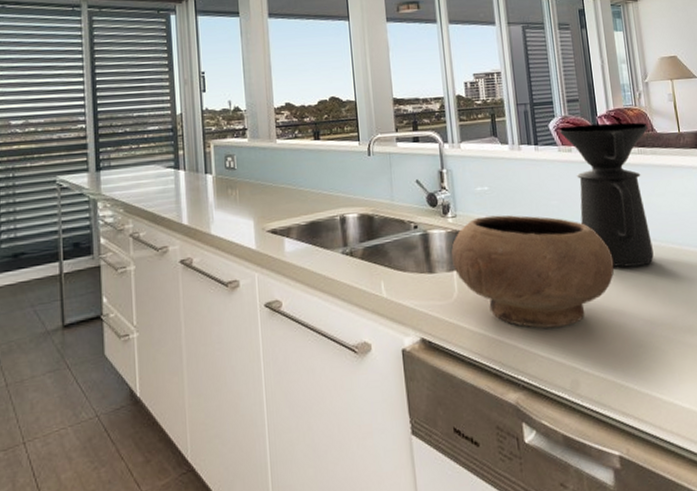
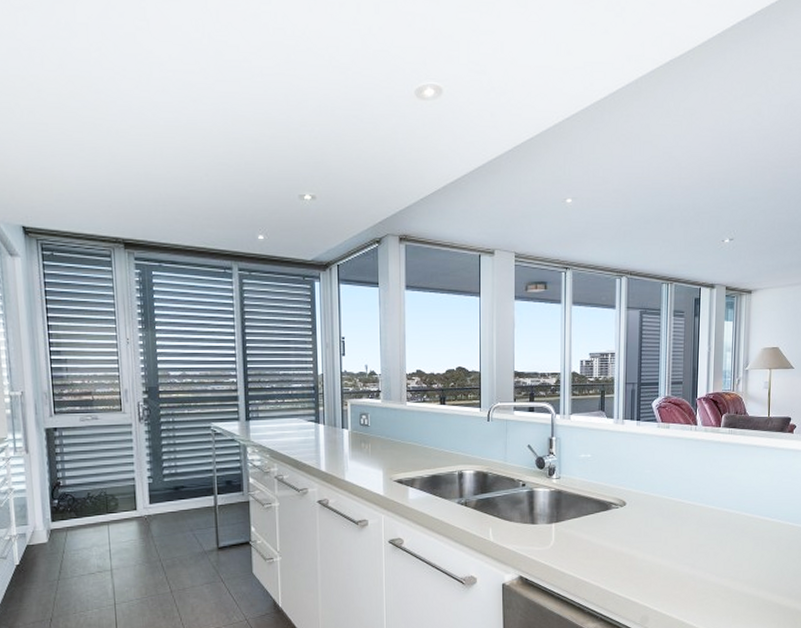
bowl: present [451,215,614,328] -> none [552,479,692,575]
coffee maker: present [559,122,654,267] -> none [660,405,742,529]

